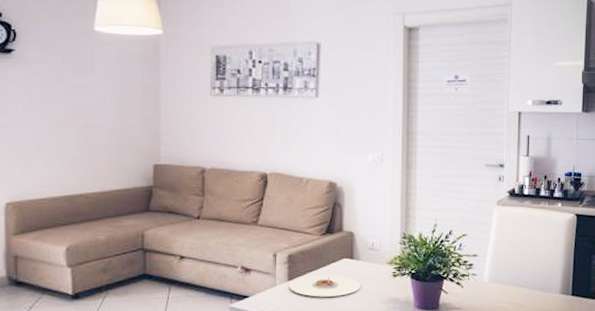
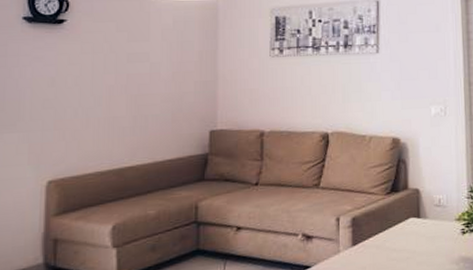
plate: present [289,275,361,297] -> none [353,236,429,262]

